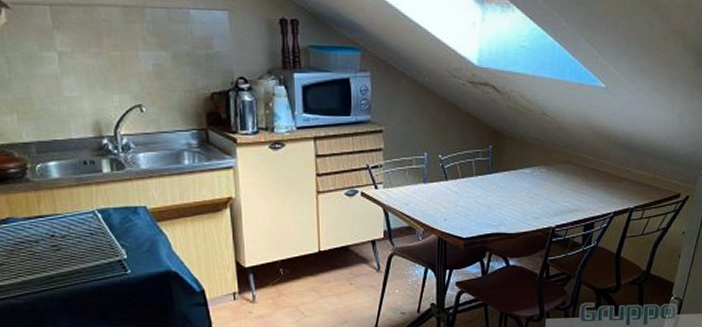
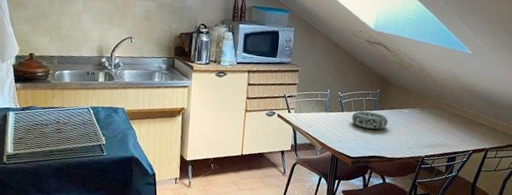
decorative bowl: none [459,176,506,199] -> present [351,110,388,130]

